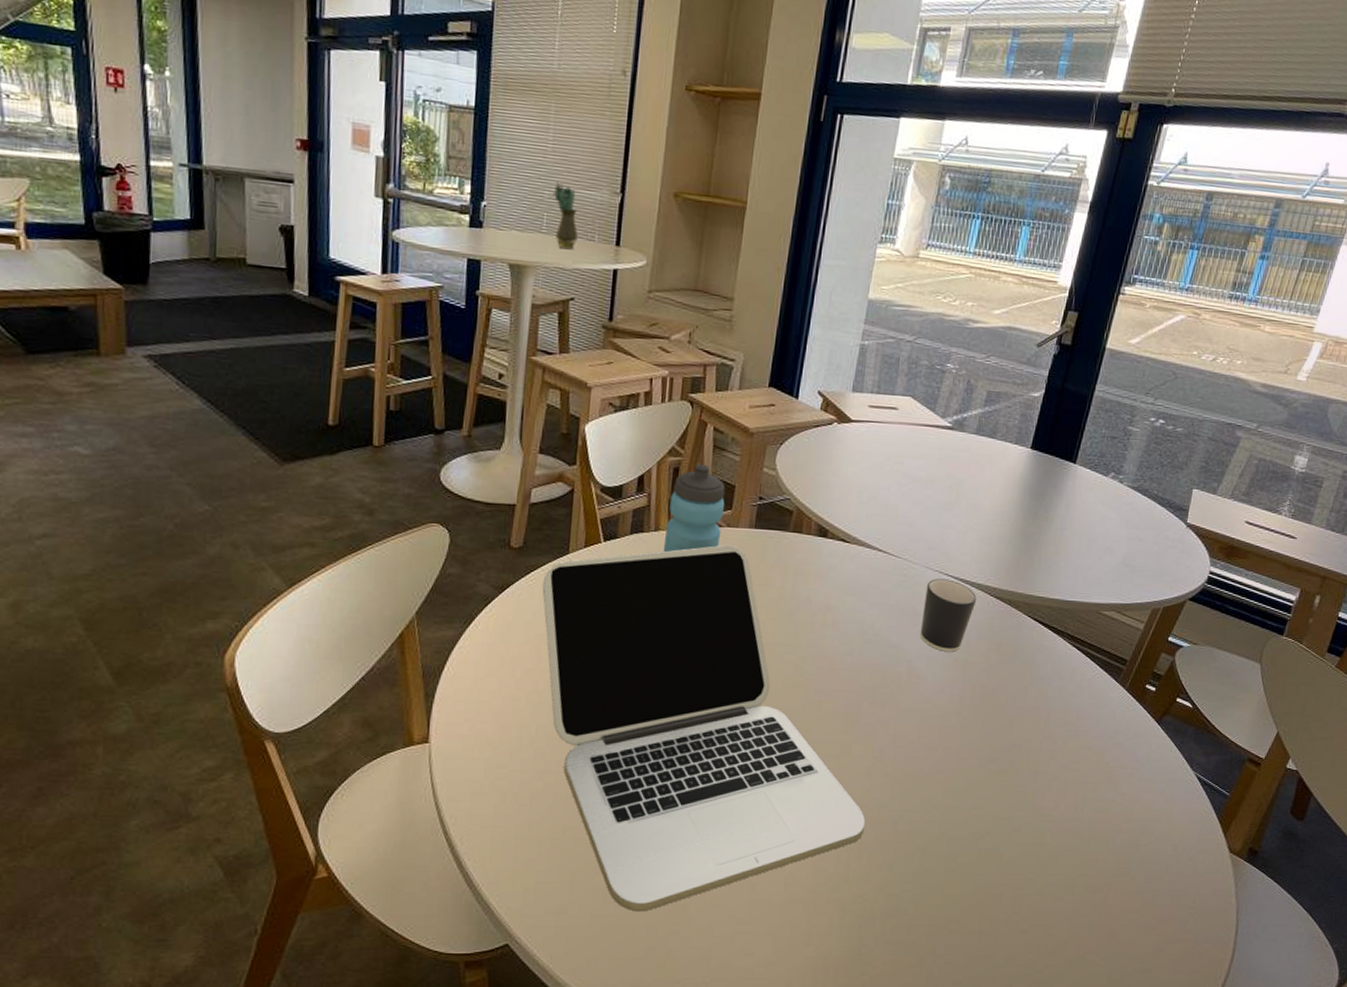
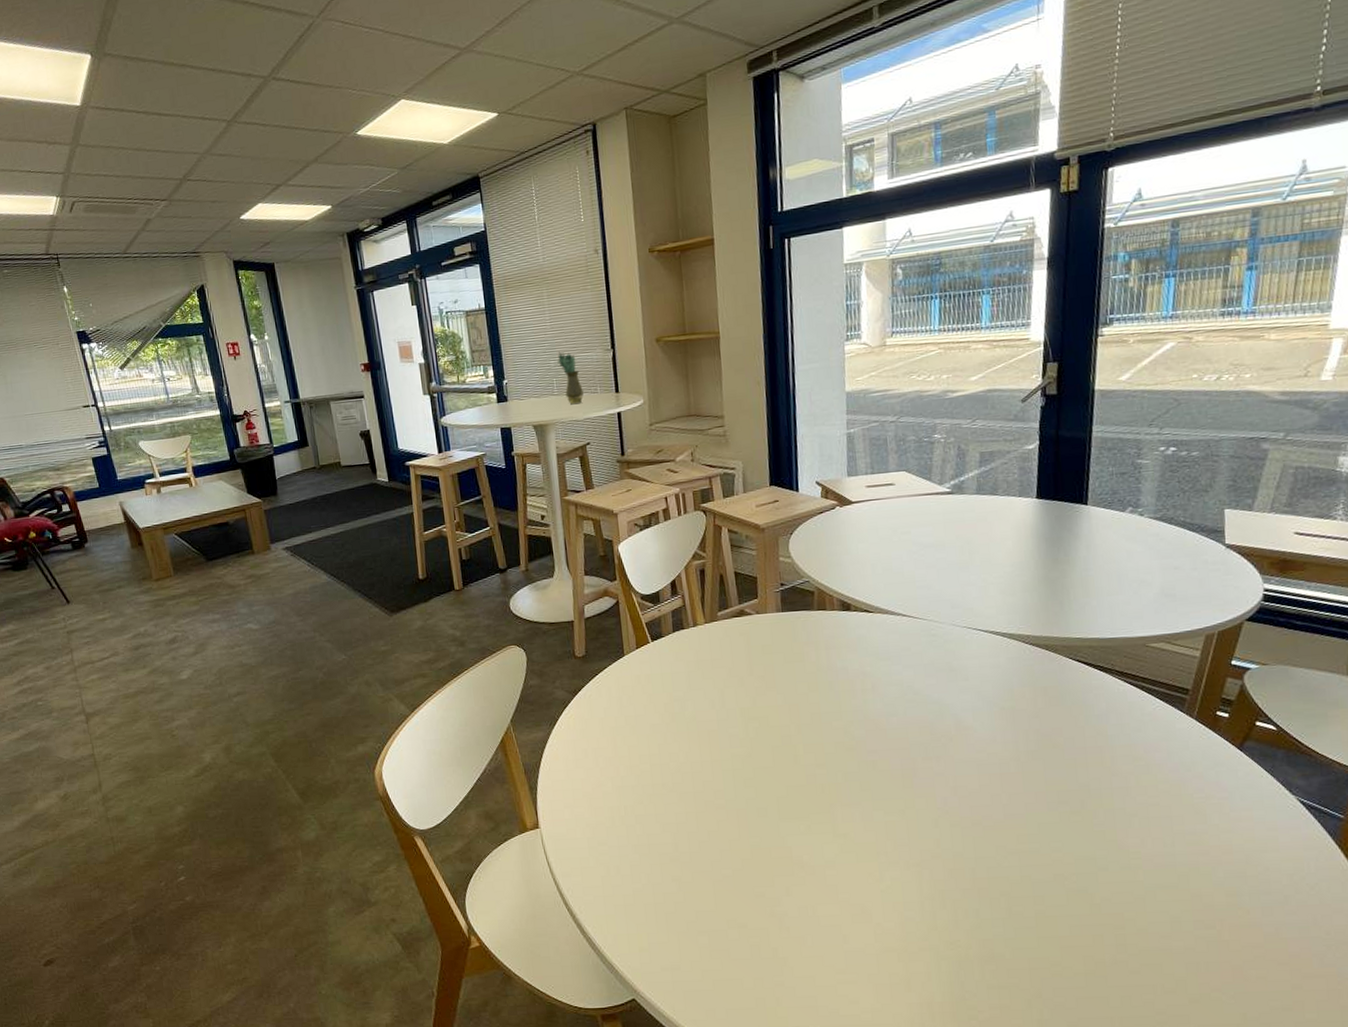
laptop: present [542,544,866,912] -> none [607,629,944,966]
water bottle: present [663,463,726,553] -> none [701,562,753,644]
mug: present [920,578,977,652] -> none [957,633,1012,702]

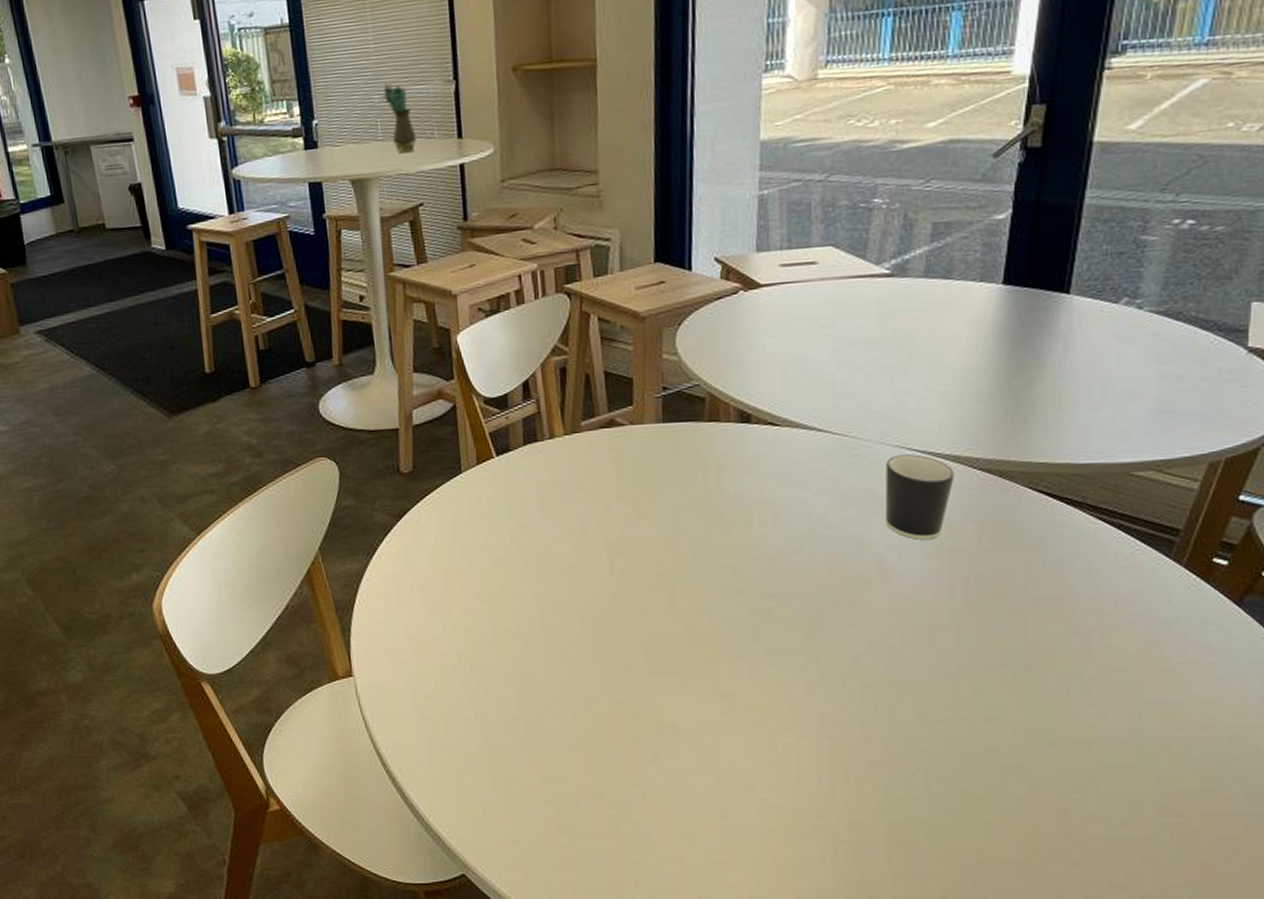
mug: none [957,633,1012,702] -> present [885,454,955,540]

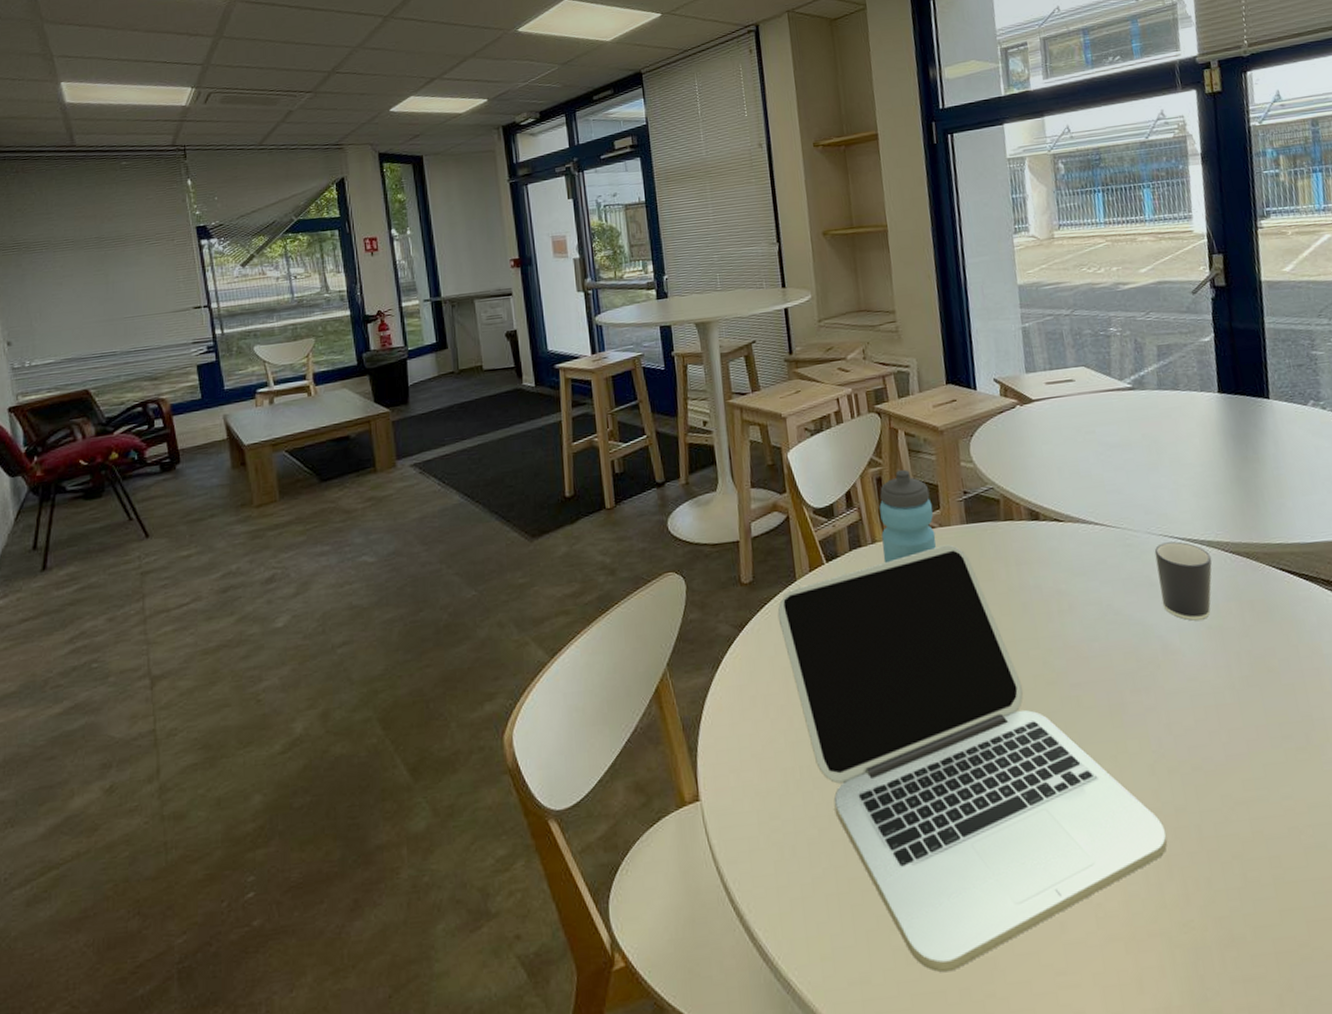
vase: present [382,83,416,154] -> none [720,245,749,301]
laptop: none [439,444,848,842] -> present [777,544,1167,973]
water bottle: none [561,359,625,461] -> present [879,469,936,564]

